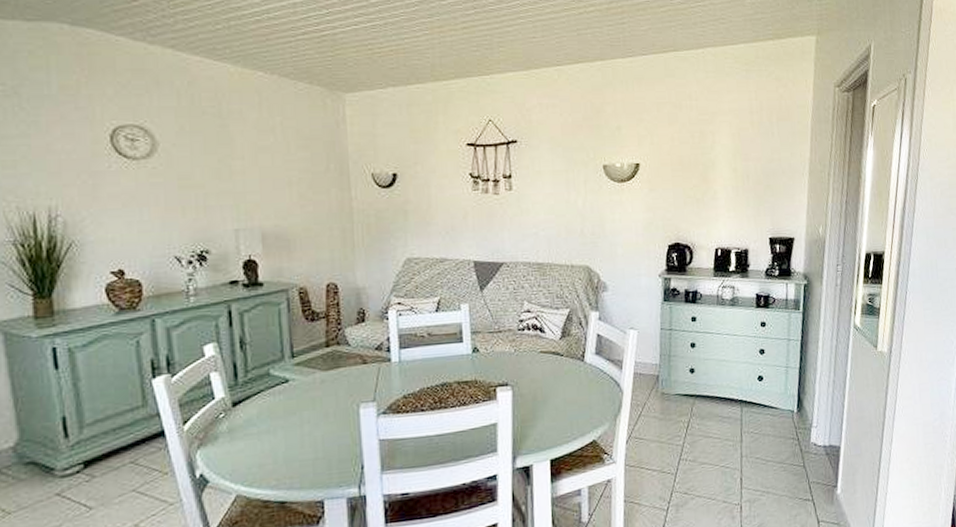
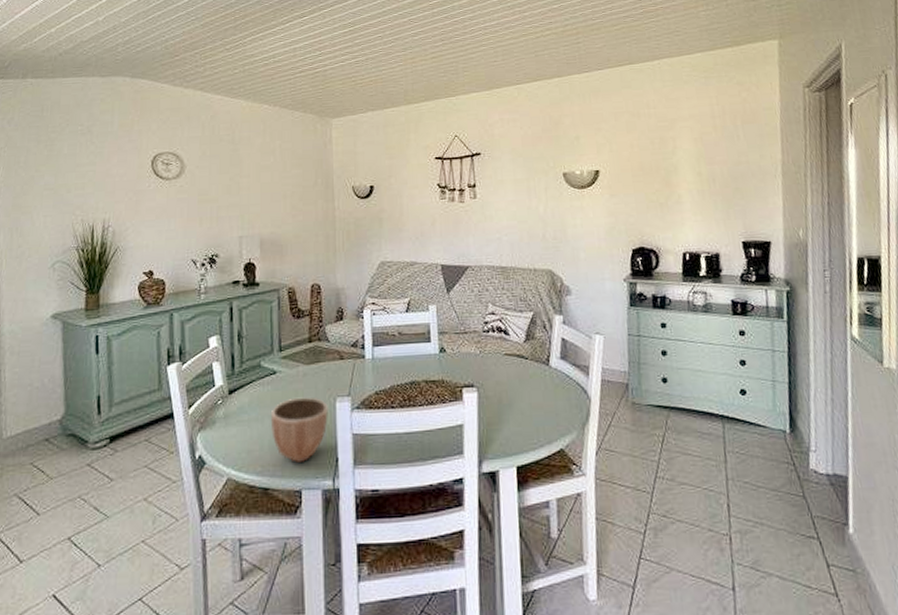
decorative bowl: none [284,405,352,473] -> present [270,397,329,462]

